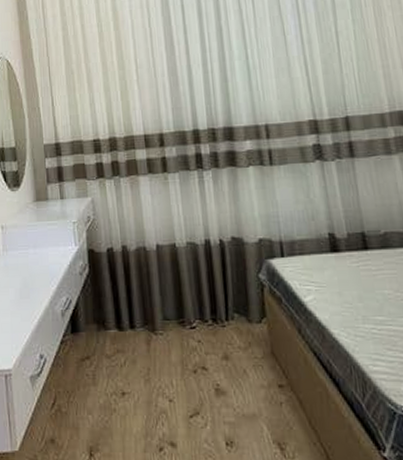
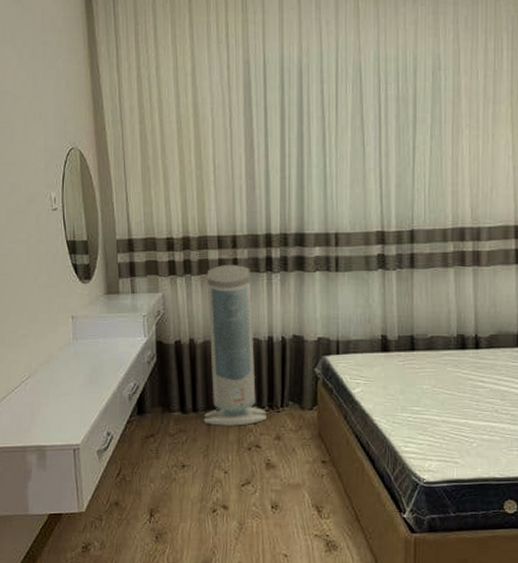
air purifier: none [135,163,211,344] -> present [203,264,267,426]

